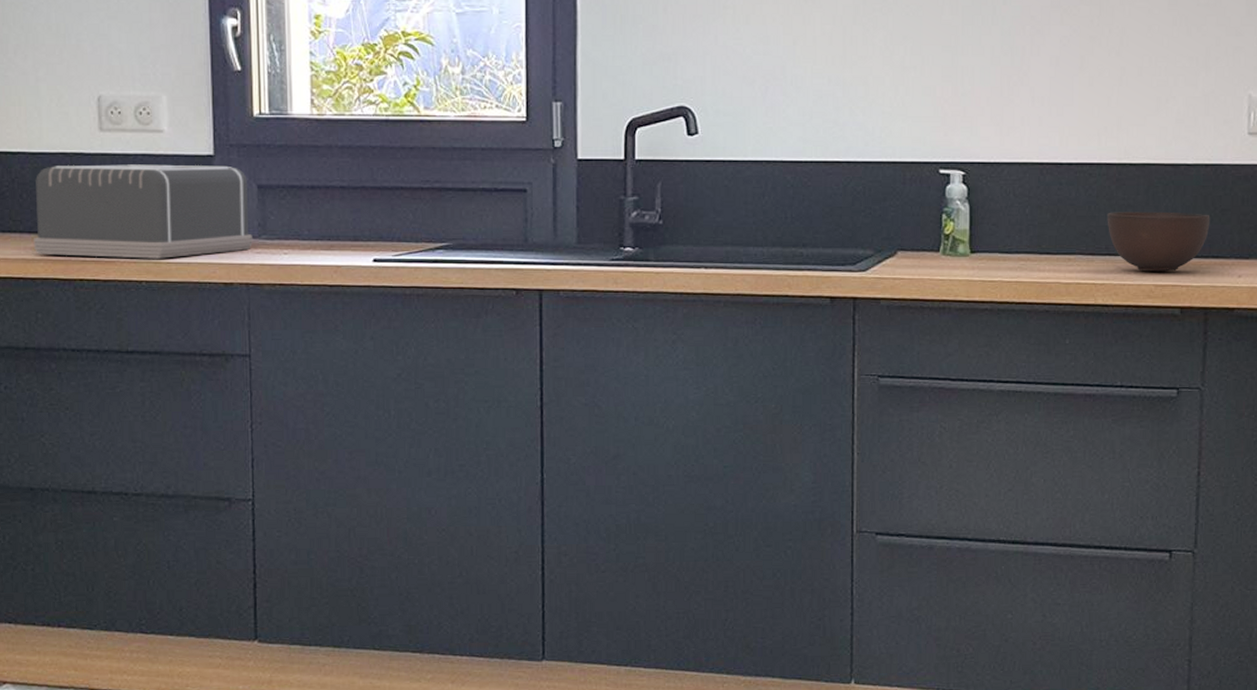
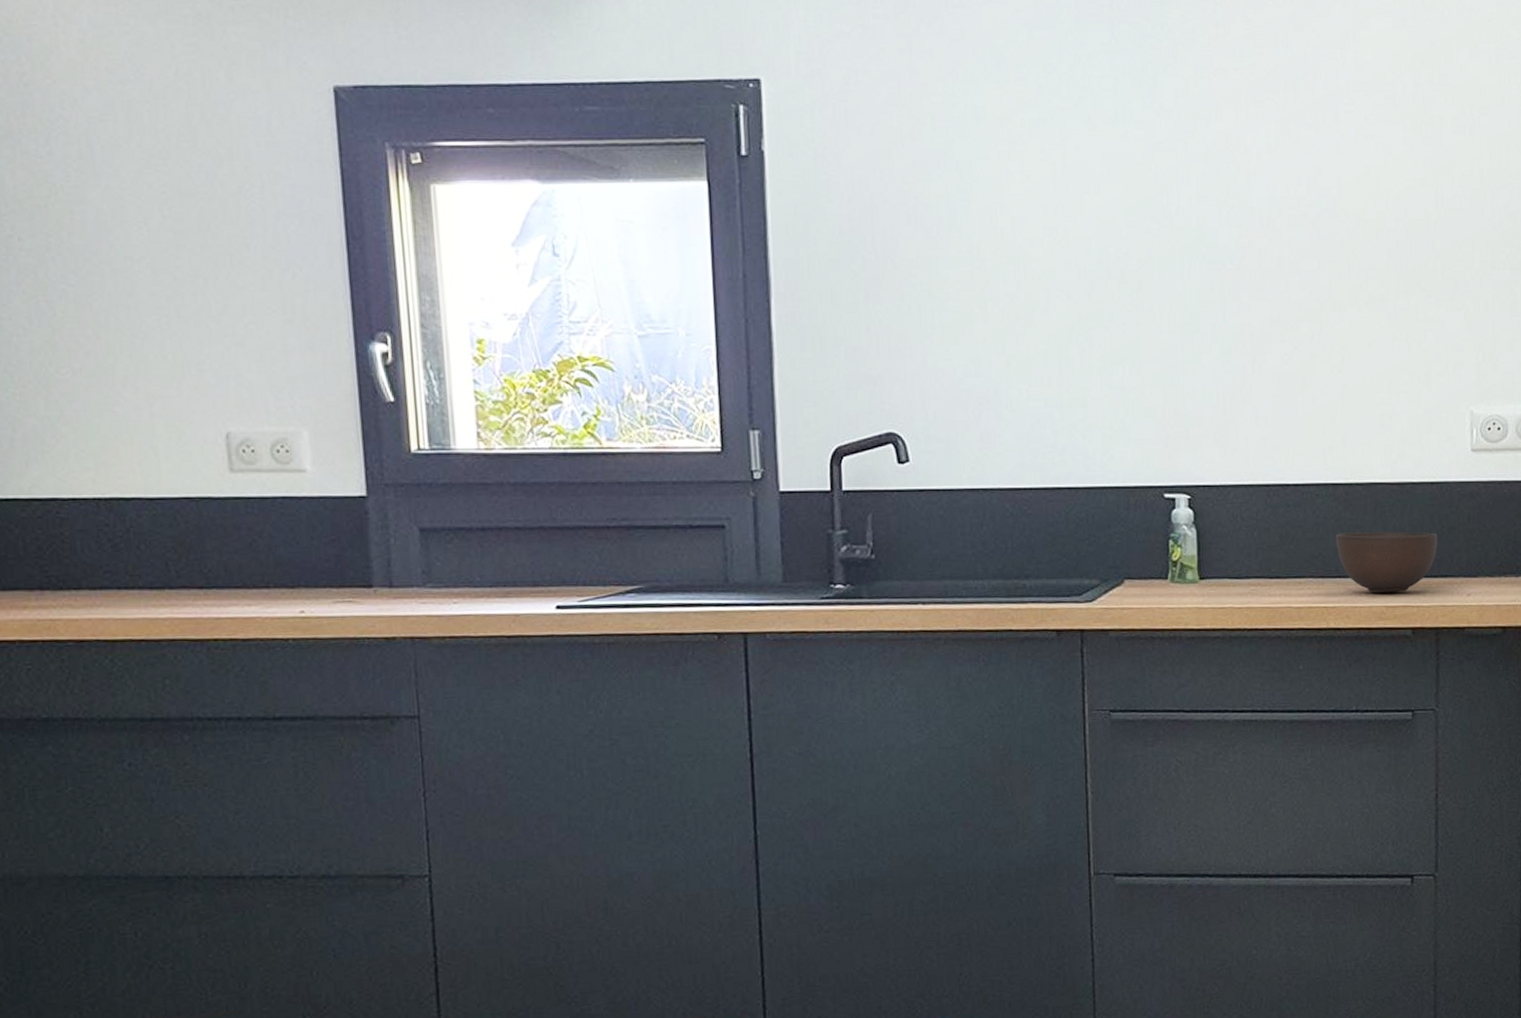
toaster: present [33,164,253,259] -> none [155,507,417,614]

